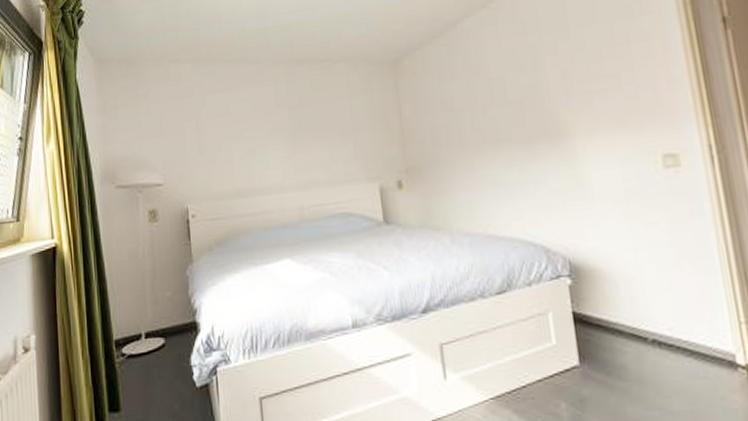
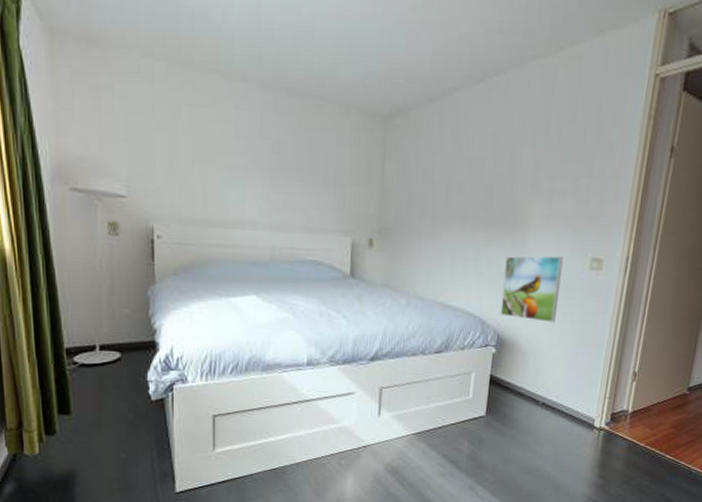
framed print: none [556,159,639,239] -> present [500,255,564,323]

